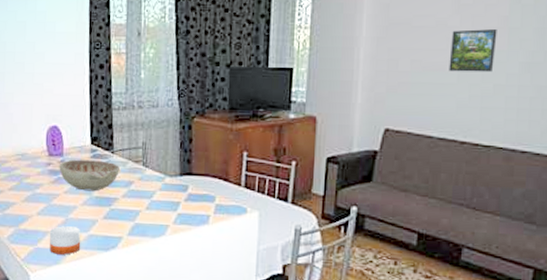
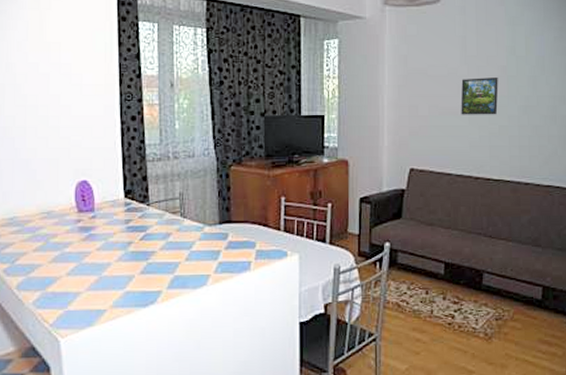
candle: present [49,225,81,255] -> none [81,284,117,316]
decorative bowl: present [59,159,121,192] -> none [90,214,157,246]

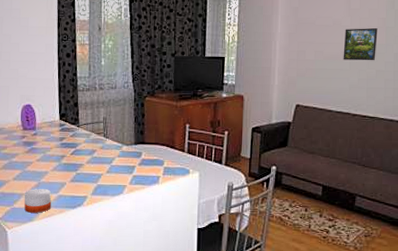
candle: none [81,284,117,316] -> present [24,188,52,213]

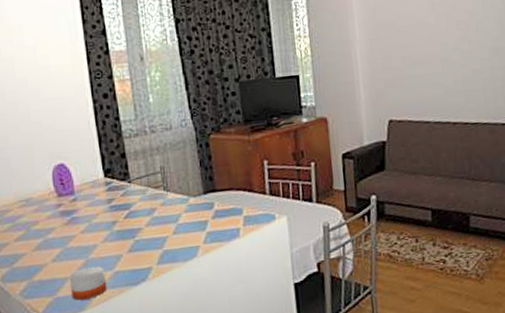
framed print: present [343,28,378,61] -> none [431,23,469,63]

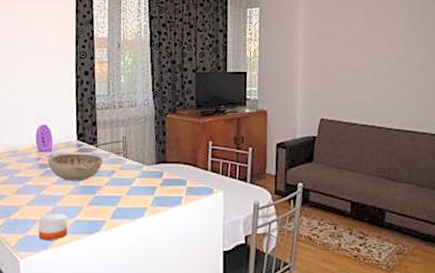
decorative bowl: none [71,192,141,227] -> present [48,154,104,181]

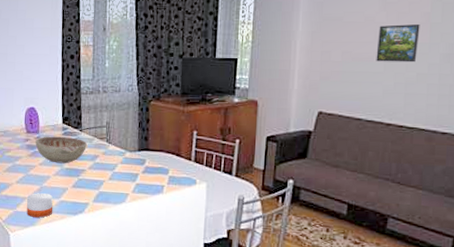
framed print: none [365,41,398,73] -> present [376,24,420,63]

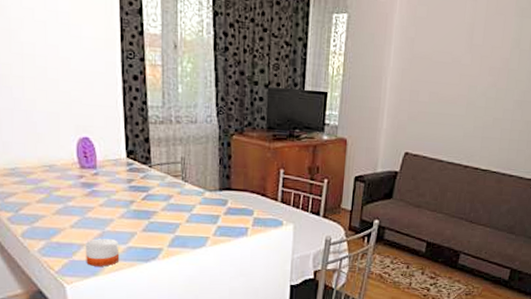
decorative bowl: present [35,136,88,164] -> none [93,172,159,205]
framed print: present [376,24,420,63] -> none [459,68,500,107]

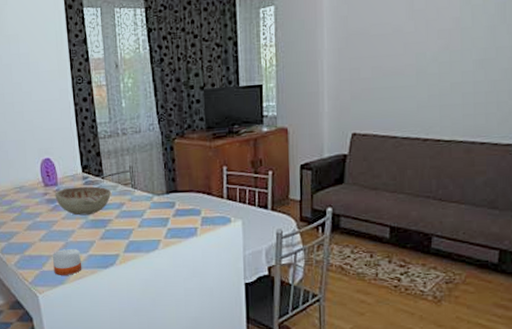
decorative bowl: none [93,172,159,205] -> present [55,186,112,216]

